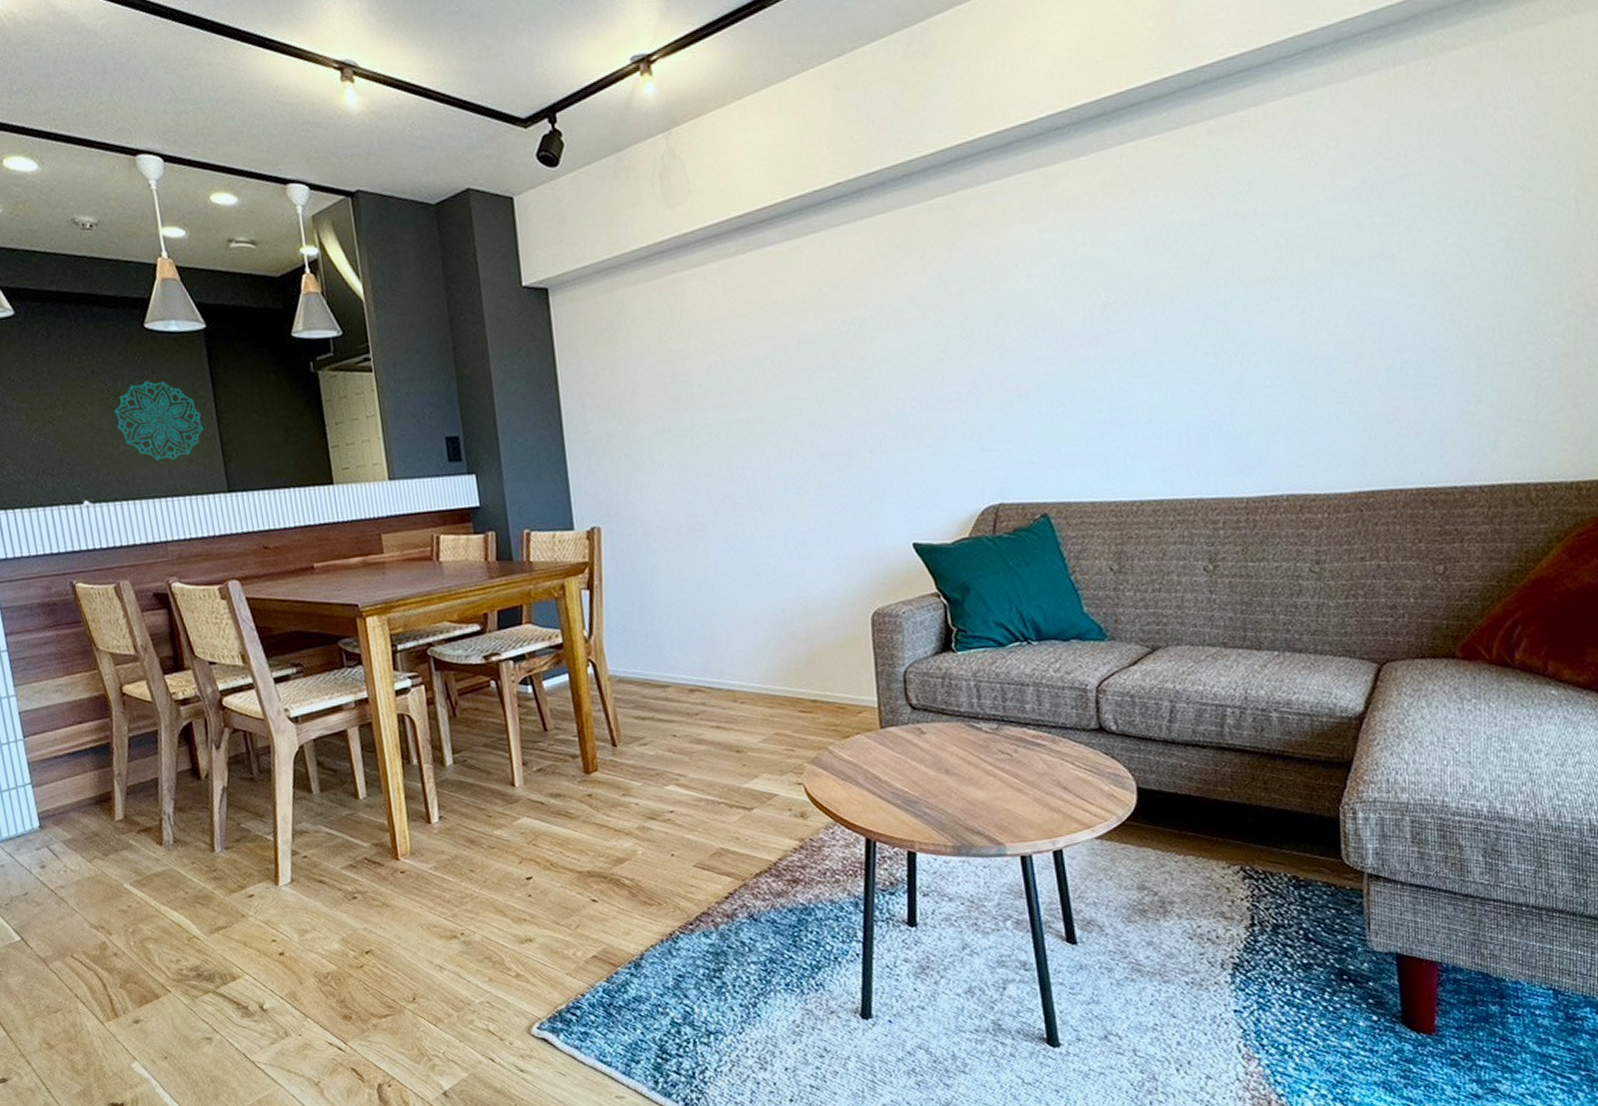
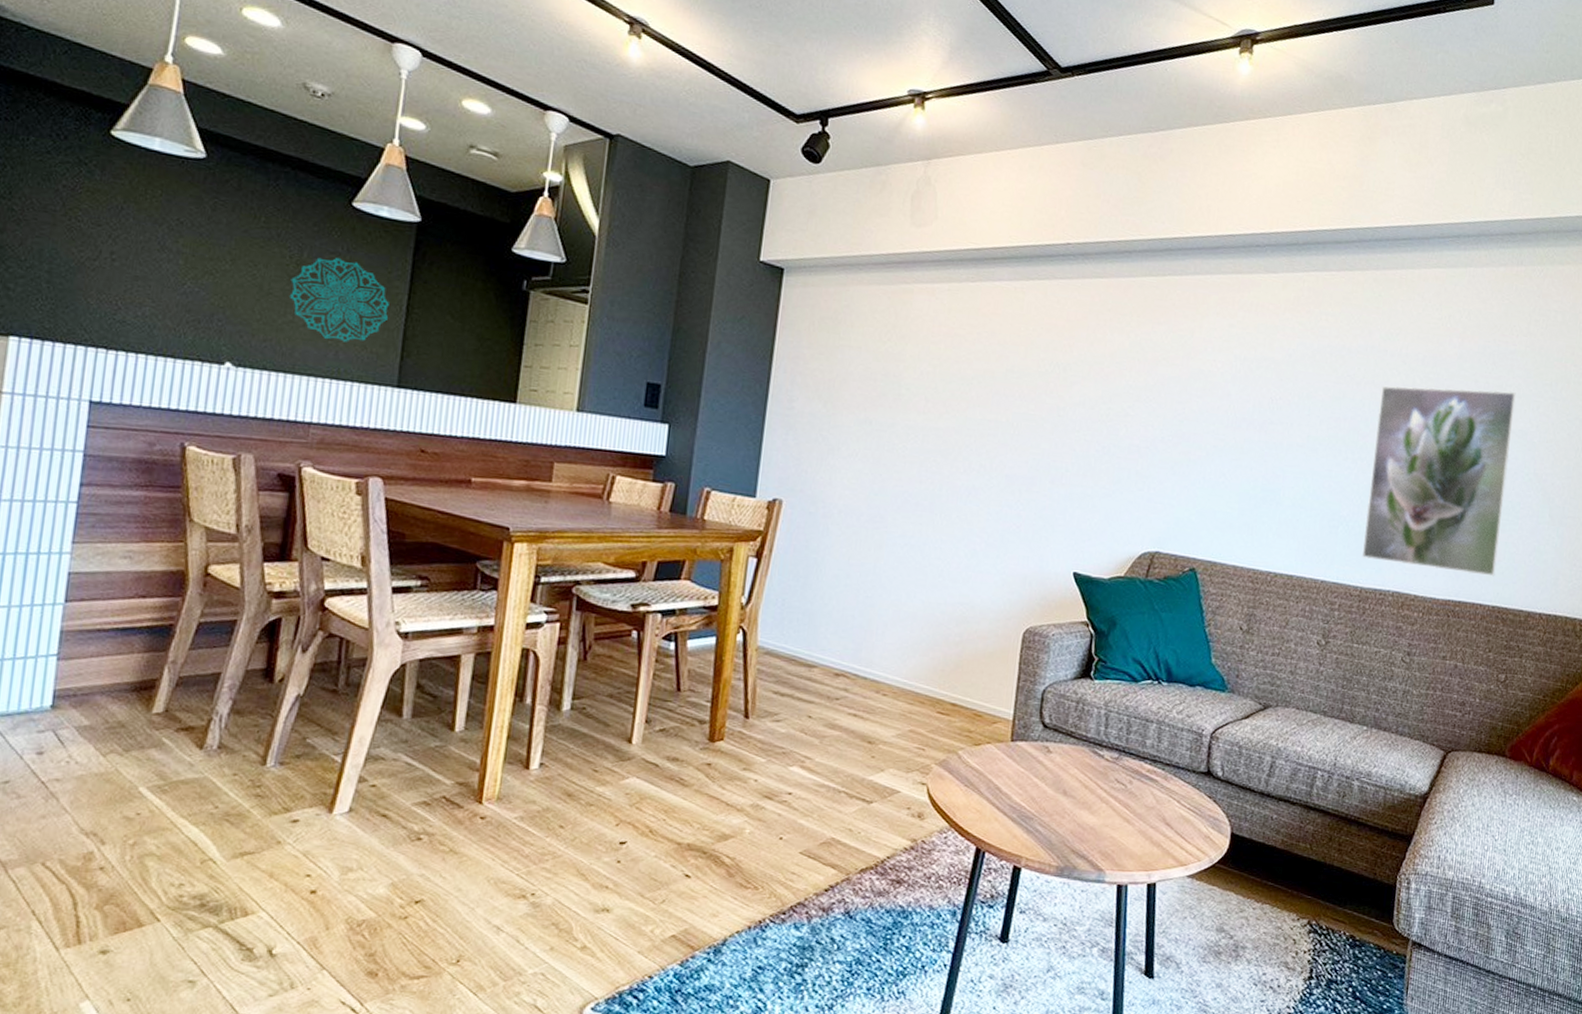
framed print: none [1237,225,1416,464] -> present [1361,386,1516,577]

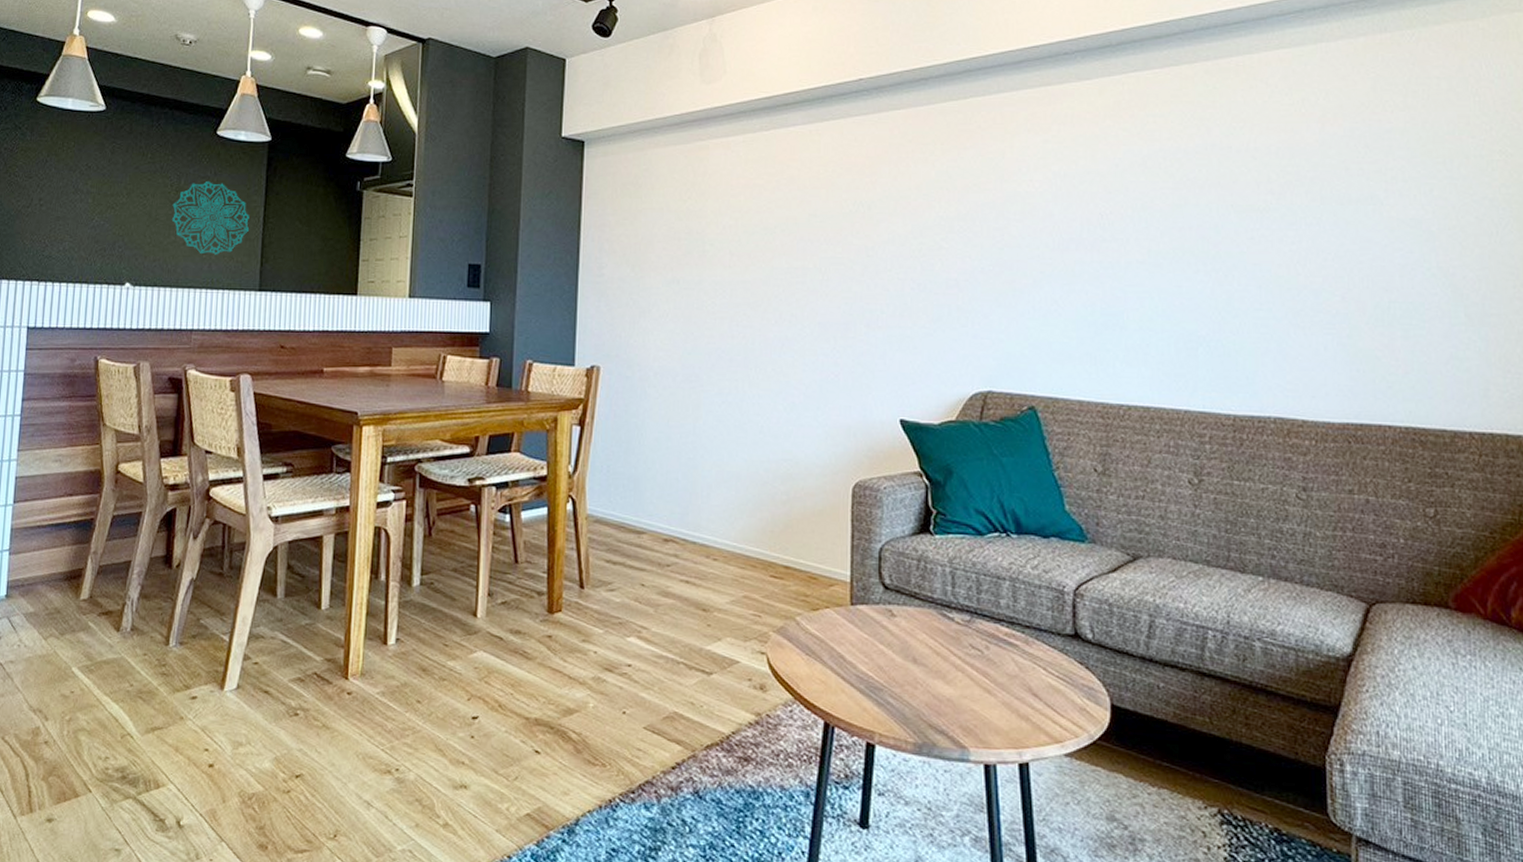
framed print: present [1361,386,1516,577] -> none [1229,175,1404,392]

